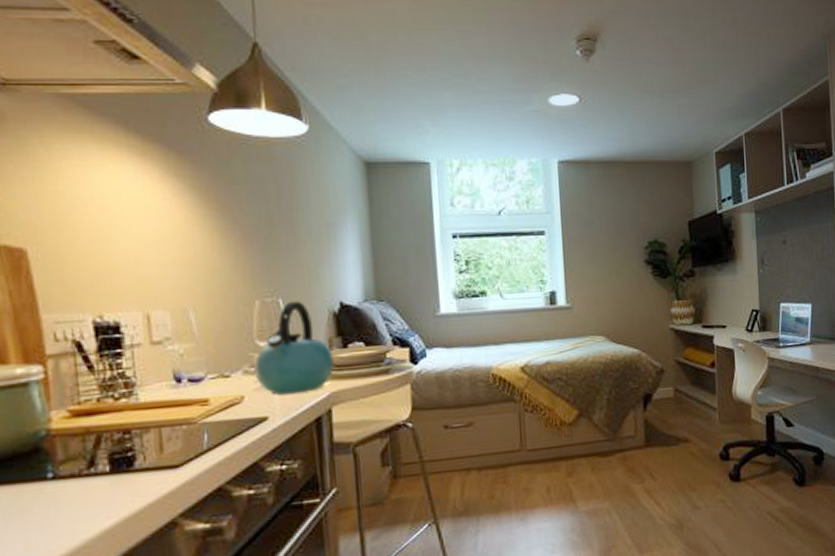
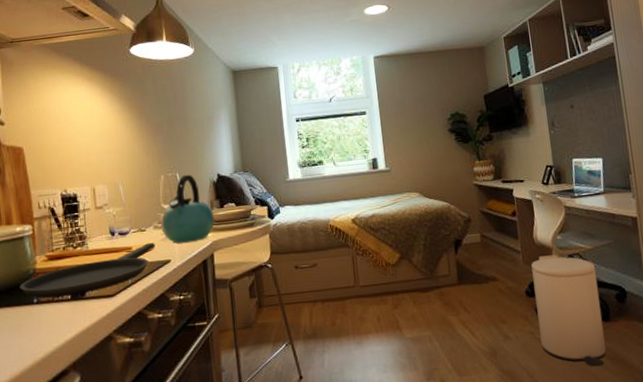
frying pan: none [22,393,245,472] -> present [20,242,155,298]
pedal bin: none [728,412,799,536] -> present [531,254,606,367]

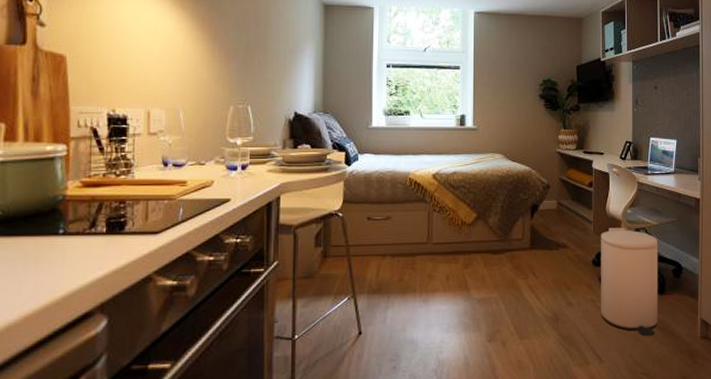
frying pan: present [20,242,155,298] -> none [43,178,214,230]
kettle: present [161,174,215,243] -> none [224,108,285,182]

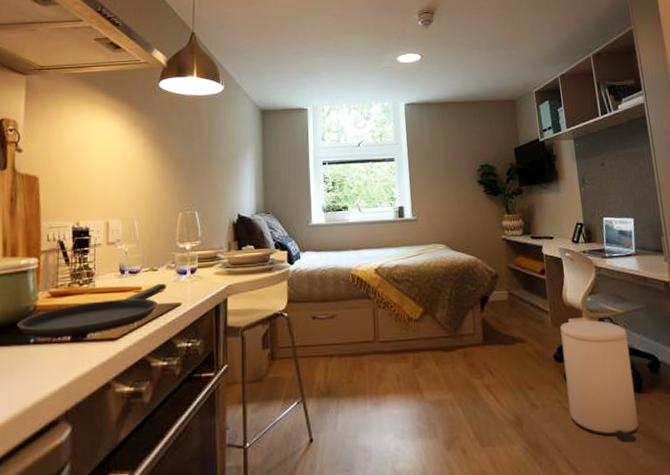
frying pan: none [43,178,214,230] -> present [17,283,166,338]

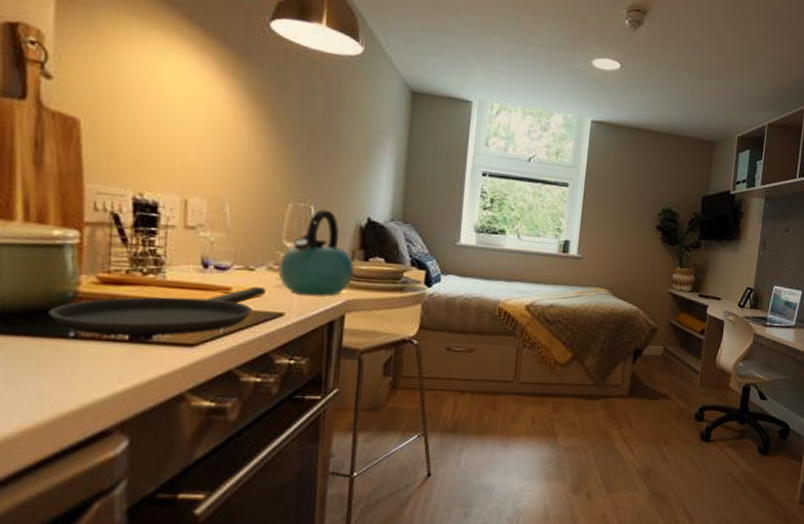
kettle: none [175,213,231,285] -> present [278,209,354,295]
pedal bin: present [560,317,639,443] -> none [697,380,768,498]

